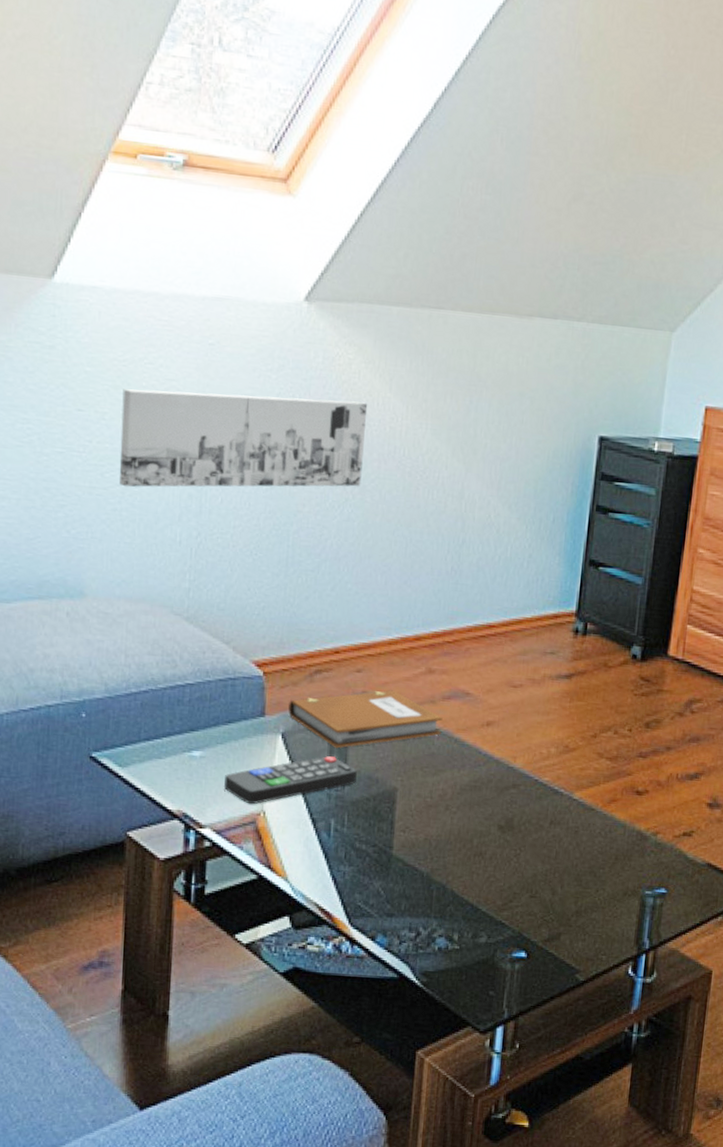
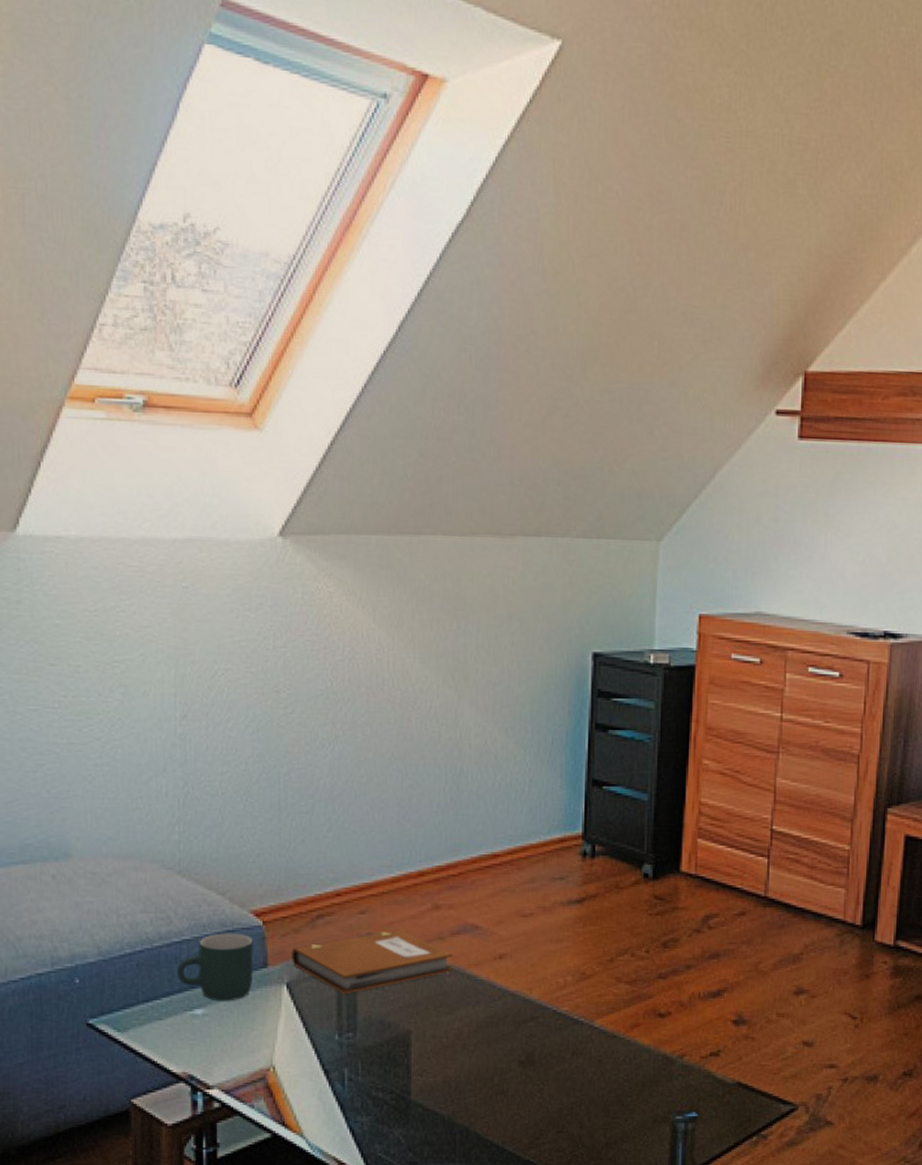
wall art: present [119,389,368,488] -> none [96,635,352,741]
mug: none [178,680,253,746] -> present [176,933,254,1001]
remote control: present [223,756,357,805] -> none [229,1003,368,1060]

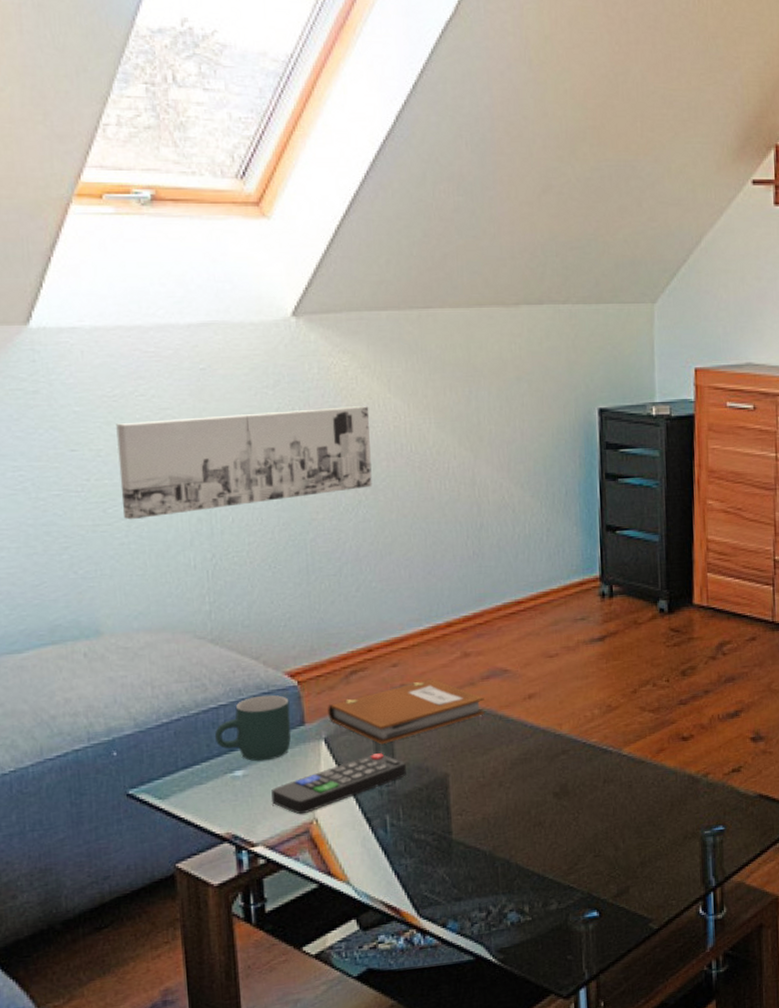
wall art: none [96,635,352,741] -> present [116,406,372,520]
remote control: none [229,1003,368,1060] -> present [271,753,406,815]

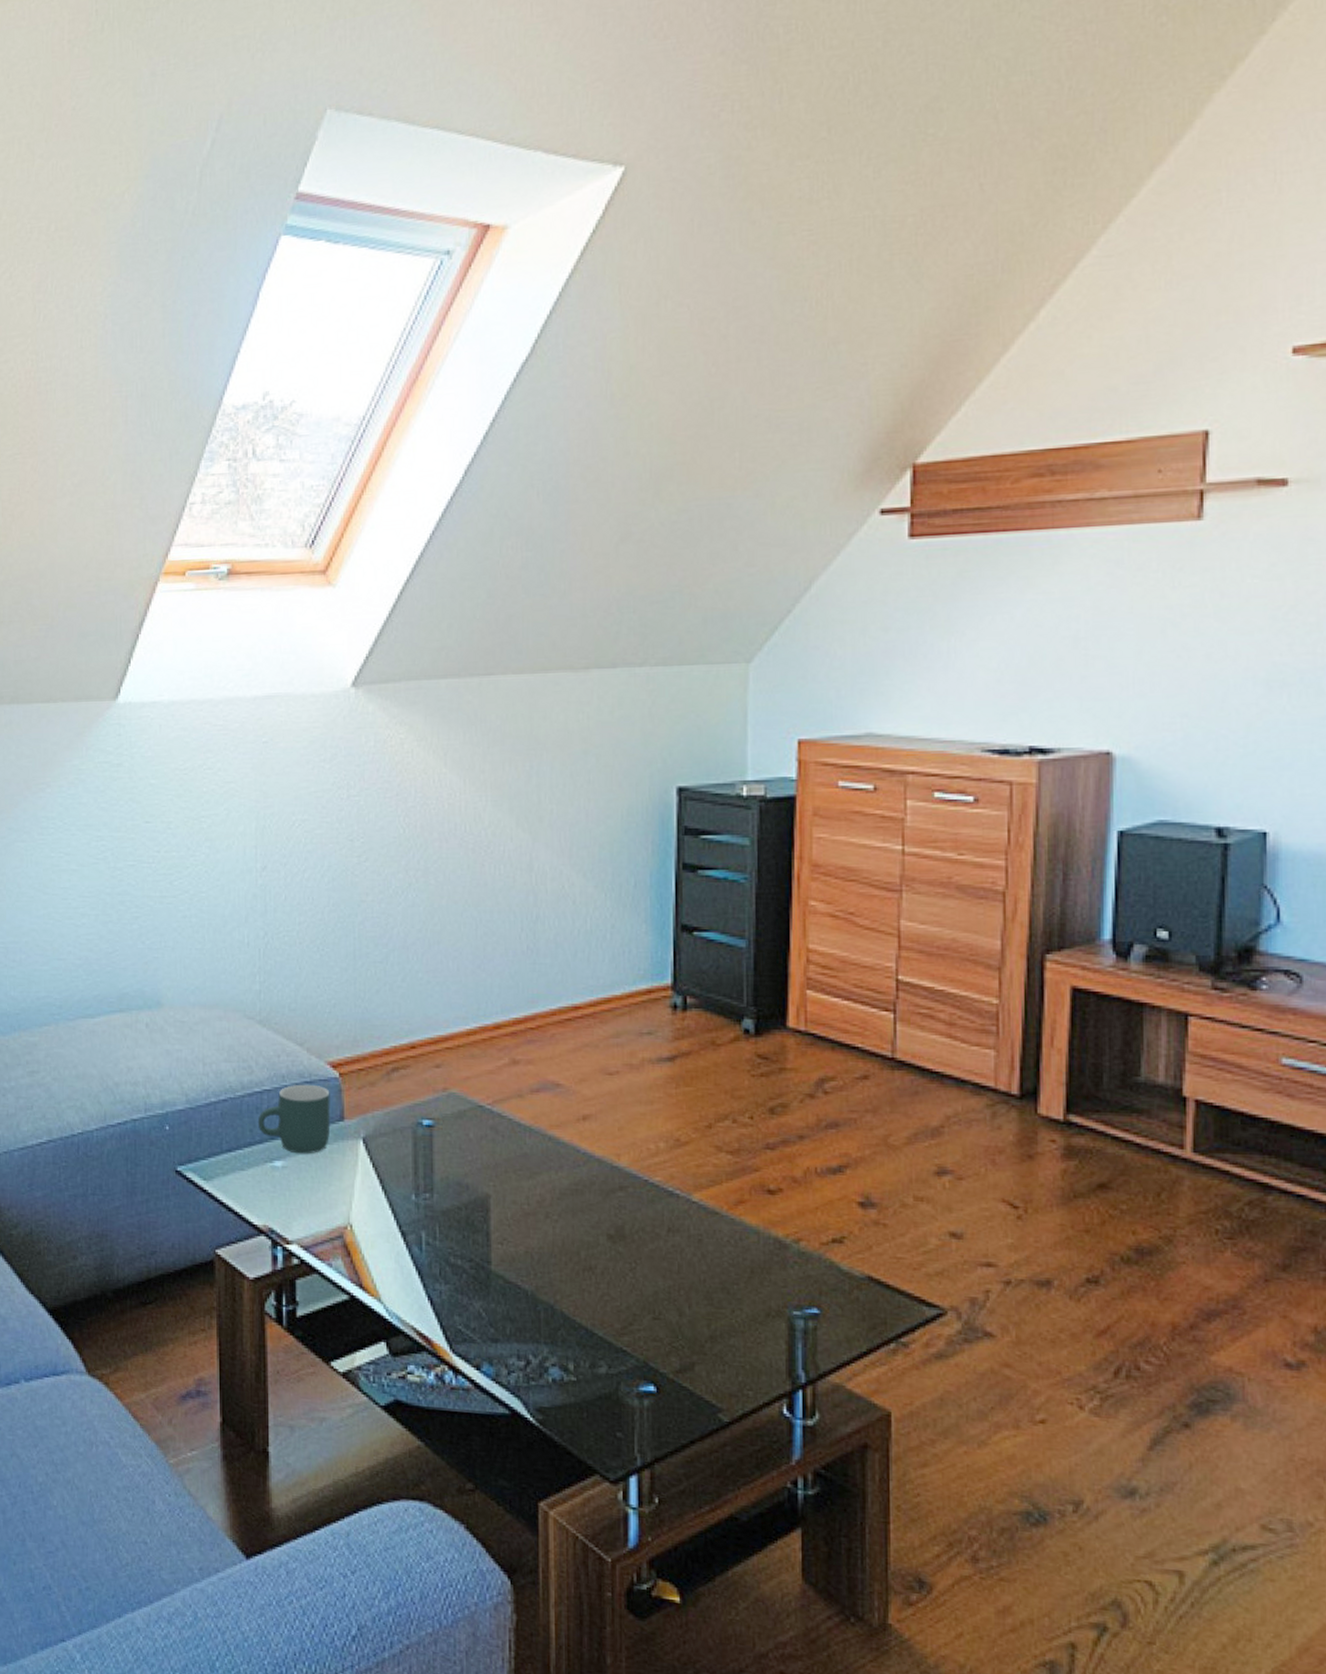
wall art: present [116,406,372,520] -> none [185,781,424,893]
remote control: present [271,753,406,815] -> none [307,1161,445,1217]
notebook: present [328,679,485,745] -> none [368,1085,533,1153]

